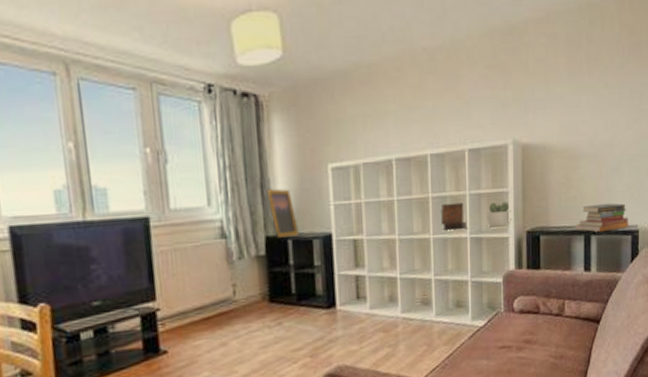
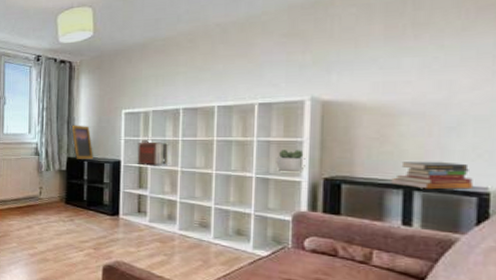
books: none [350,204,385,237] -> present [137,142,169,165]
decorative box: present [441,202,468,232] -> none [226,146,253,170]

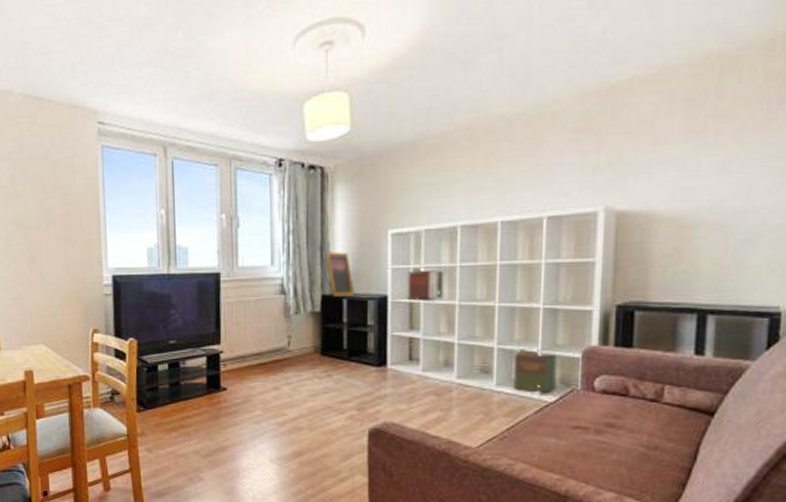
books: none [228,209,269,248] -> present [512,348,557,393]
succulent plant: present [276,150,306,173] -> none [565,273,598,301]
books: present [391,161,473,190] -> none [685,279,766,312]

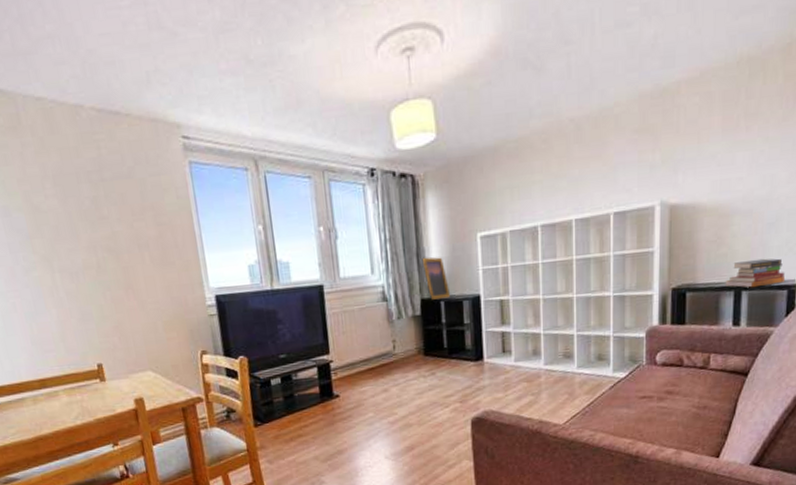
books: present [407,269,445,300] -> none [497,268,530,297]
books: present [512,348,557,393] -> none [590,333,626,371]
books: none [685,279,766,312] -> present [725,258,785,288]

